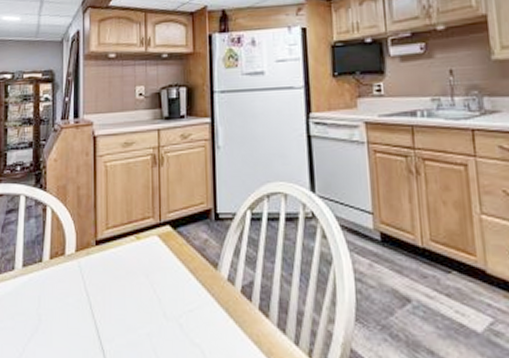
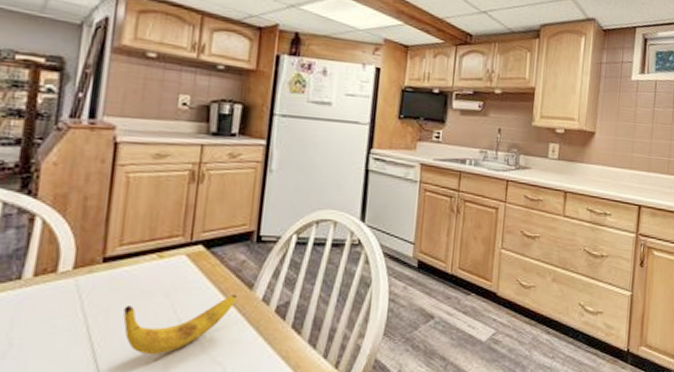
banana: none [116,274,204,334] -> present [123,294,237,355]

